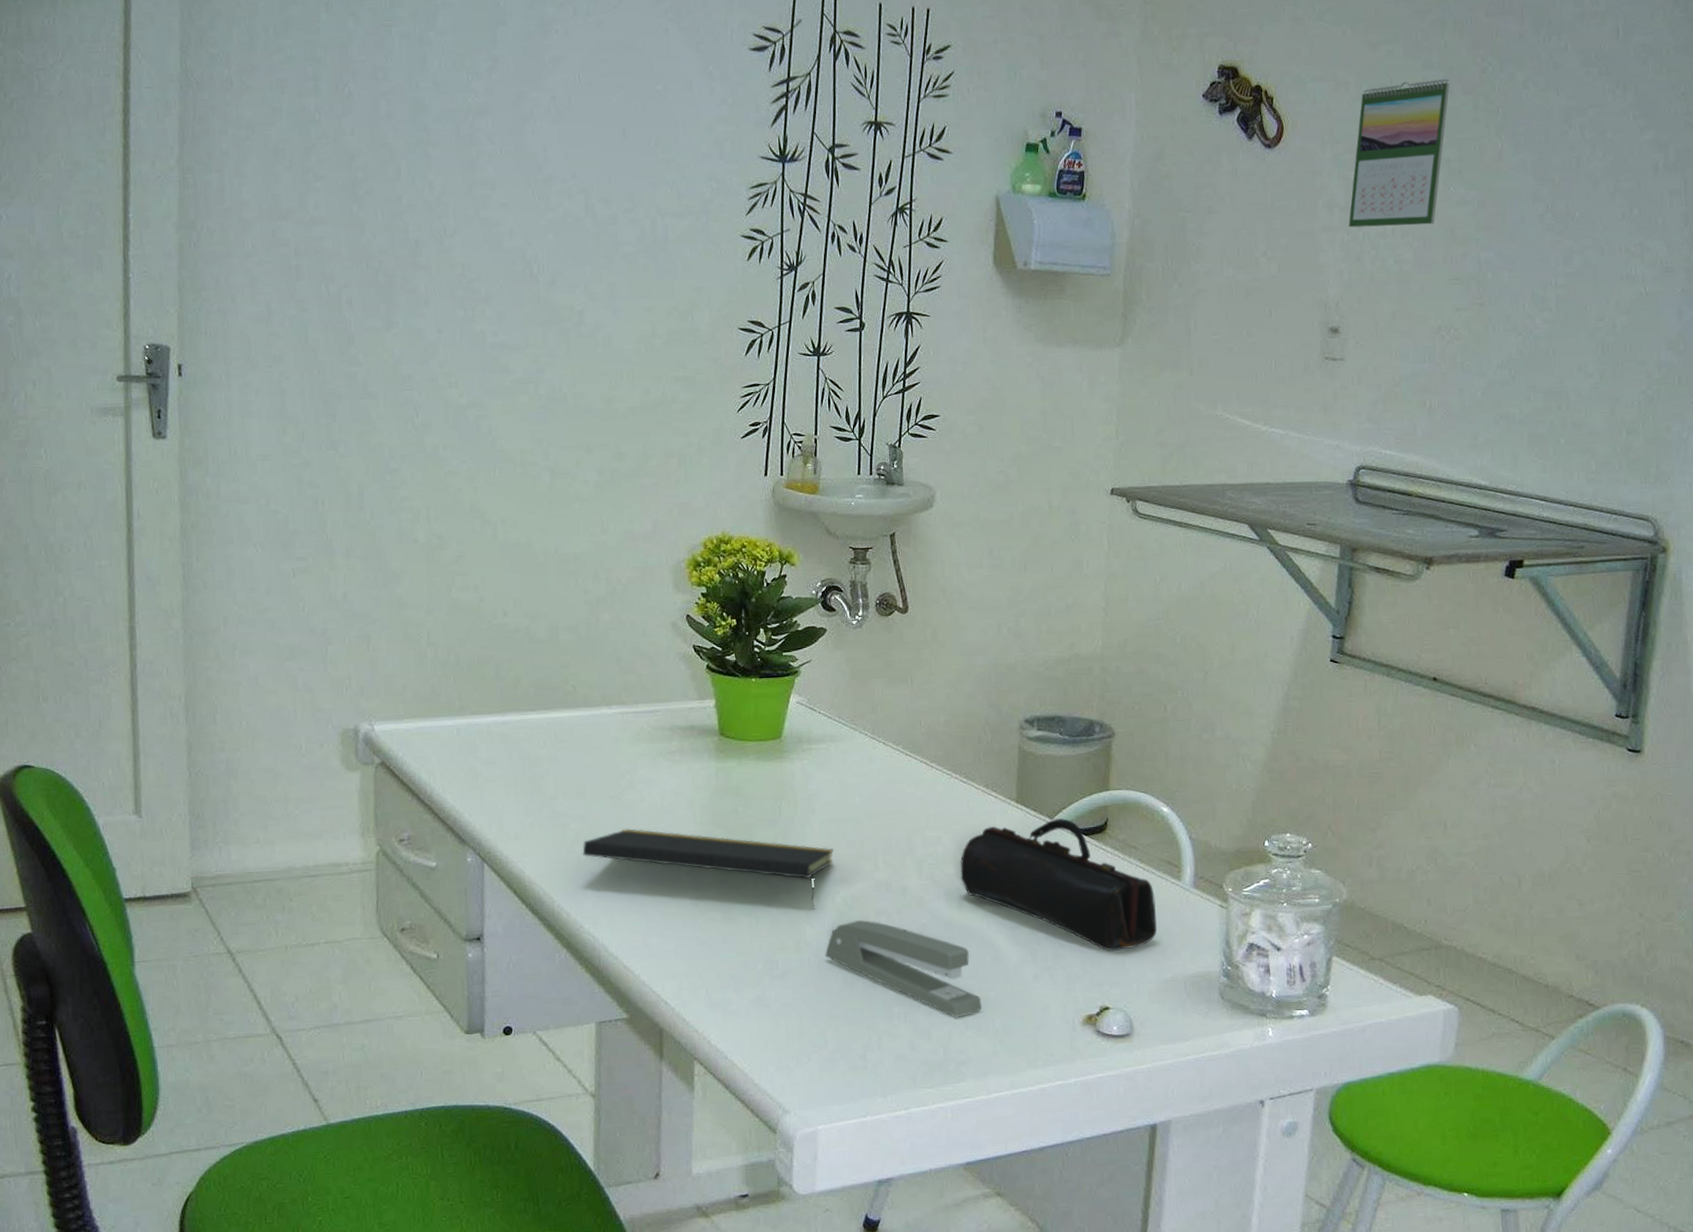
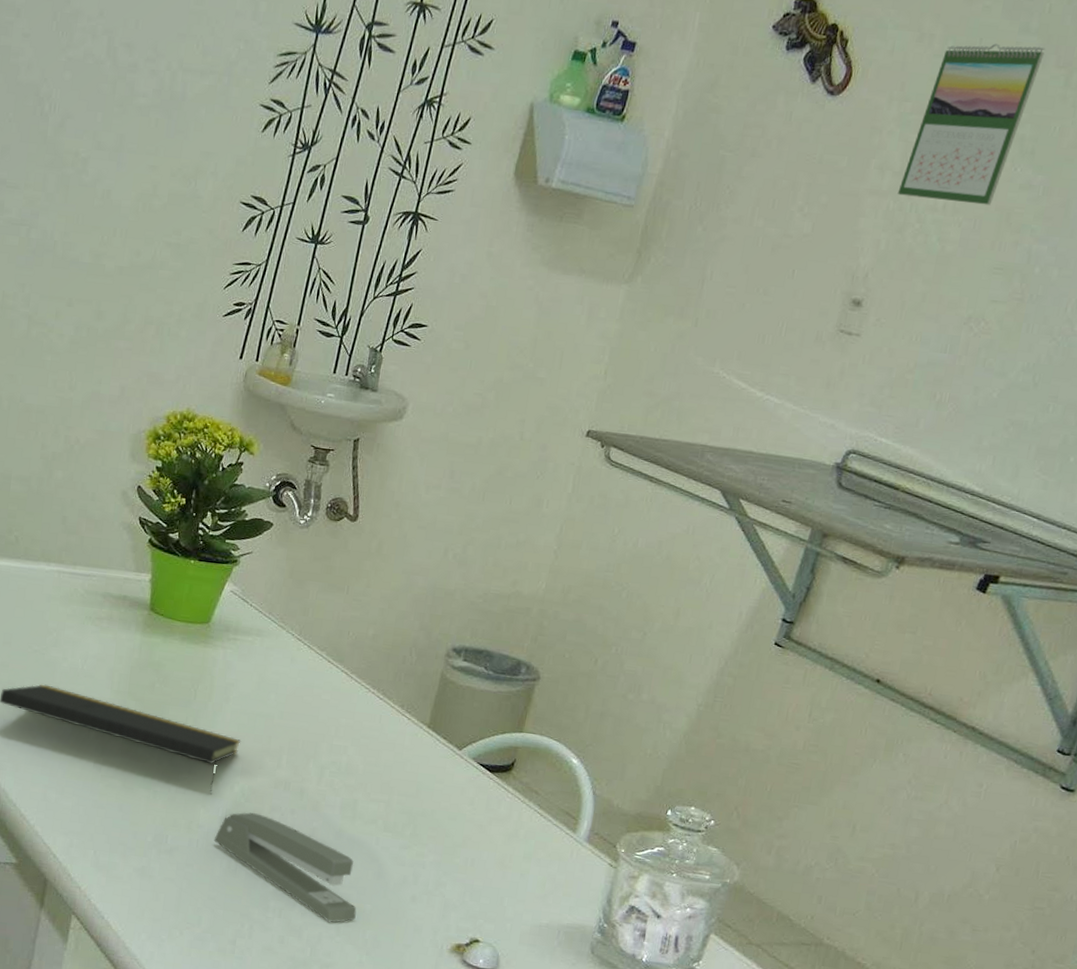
pencil case: present [960,819,1157,952] -> none [359,745,547,889]

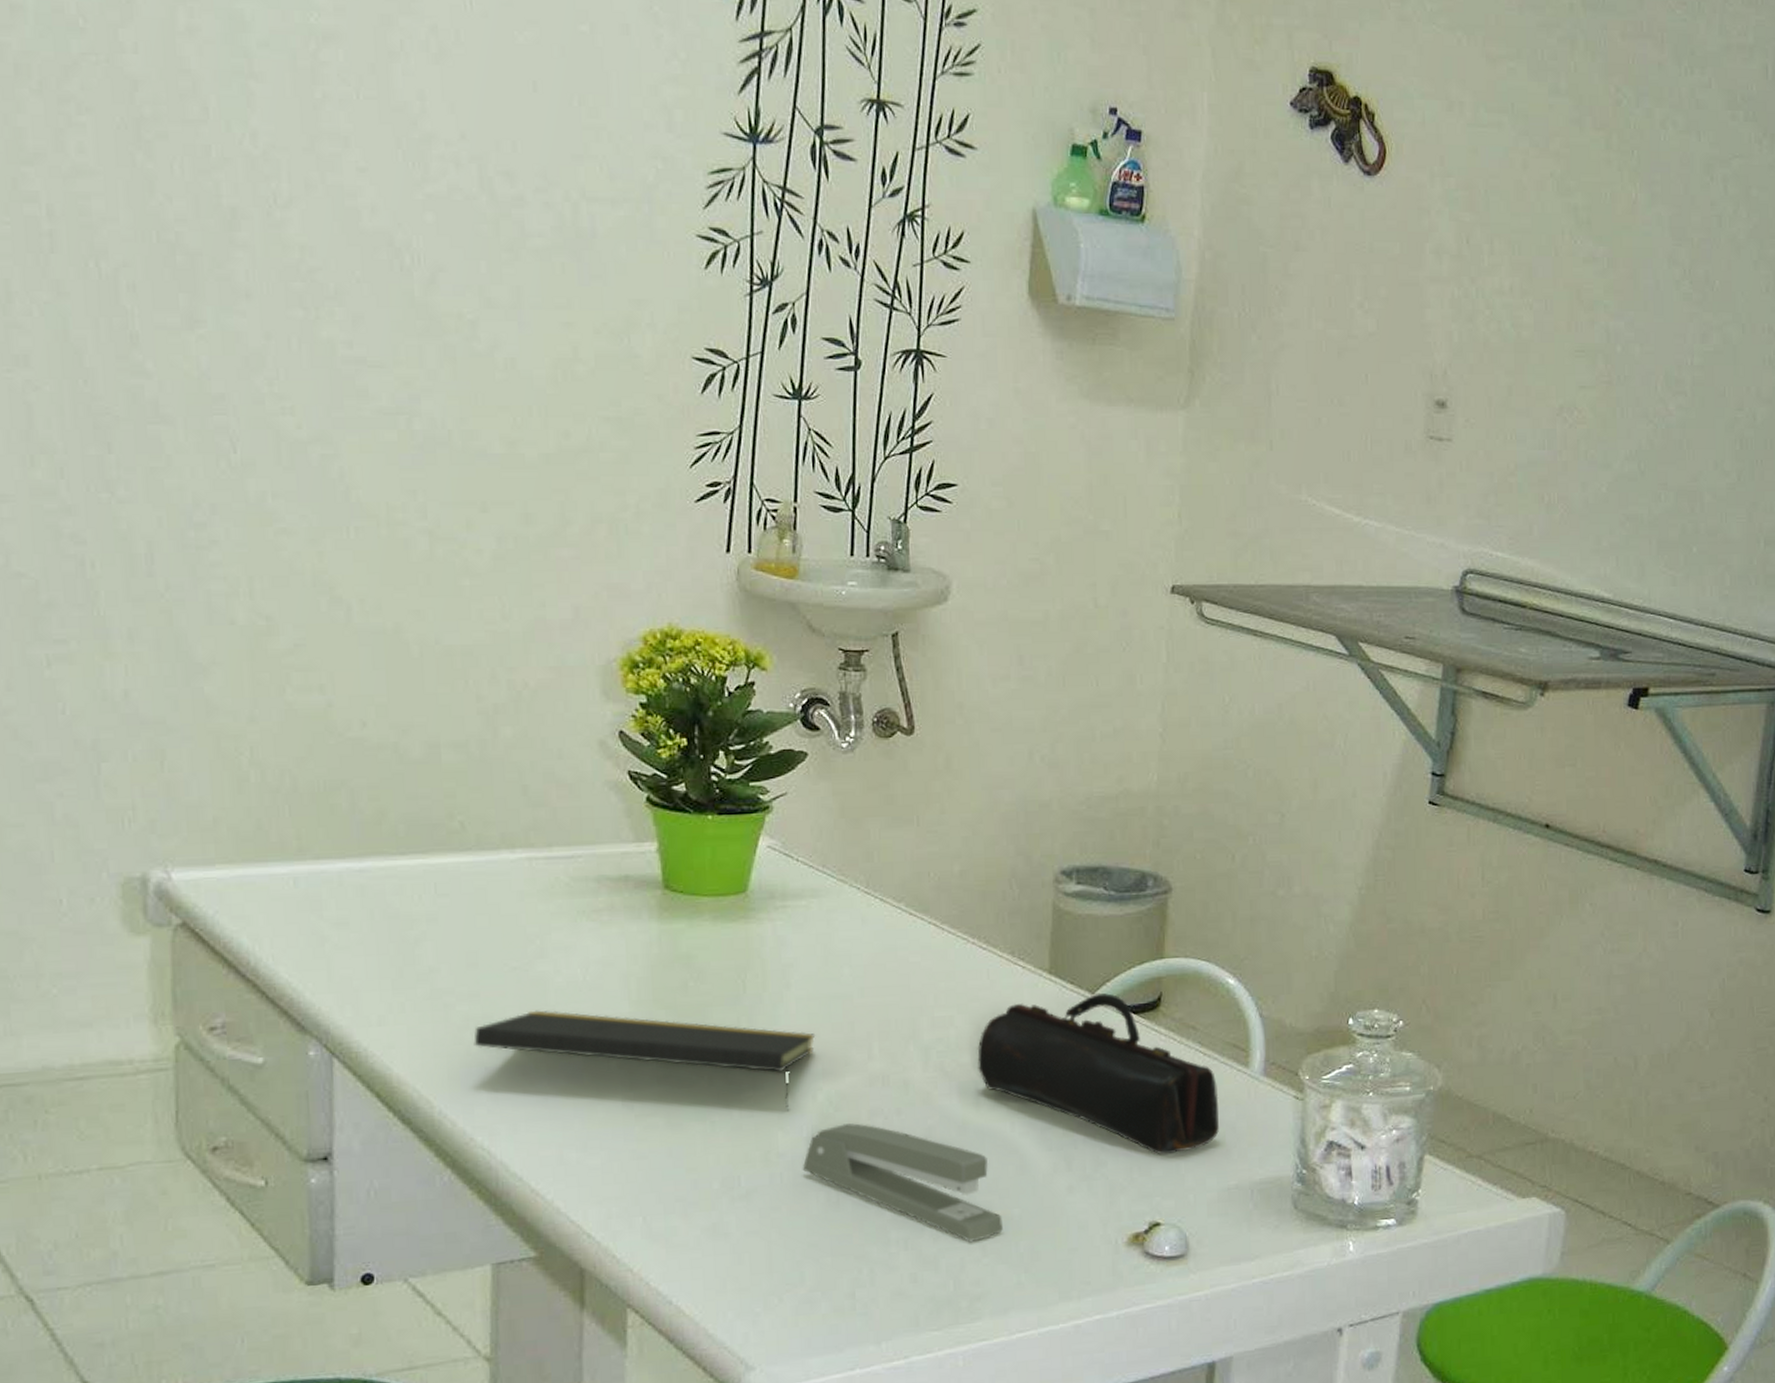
pencil case: none [359,745,547,889] -> present [977,993,1219,1155]
calendar: present [897,43,1045,206] -> none [1459,107,1579,283]

